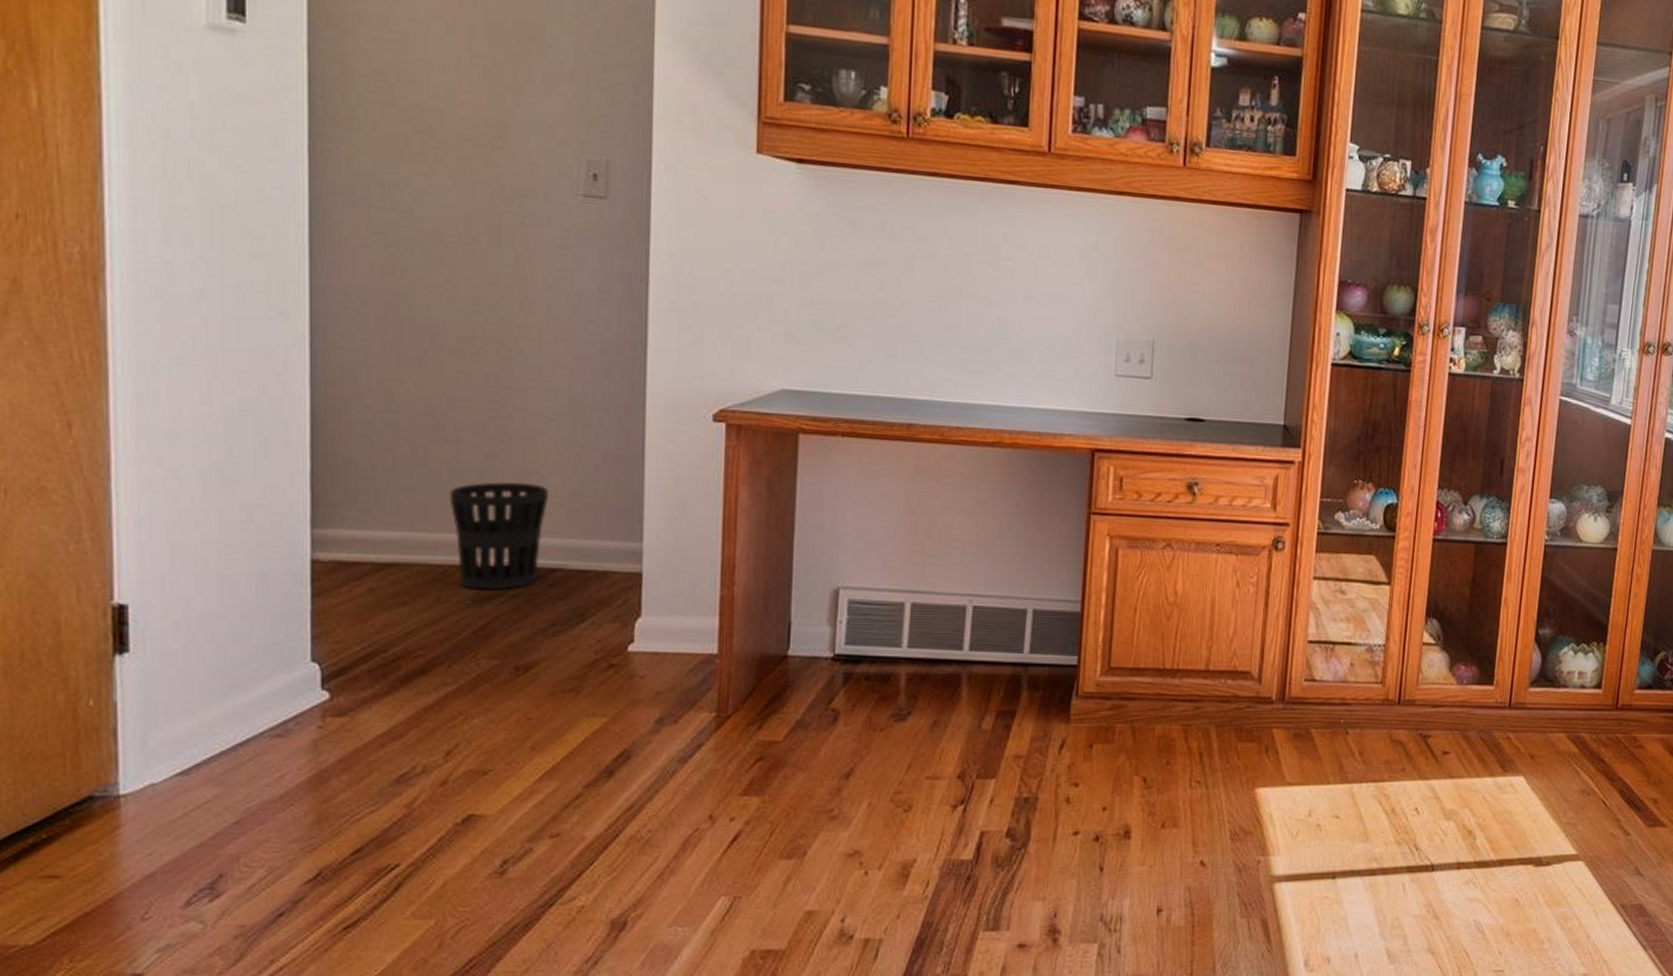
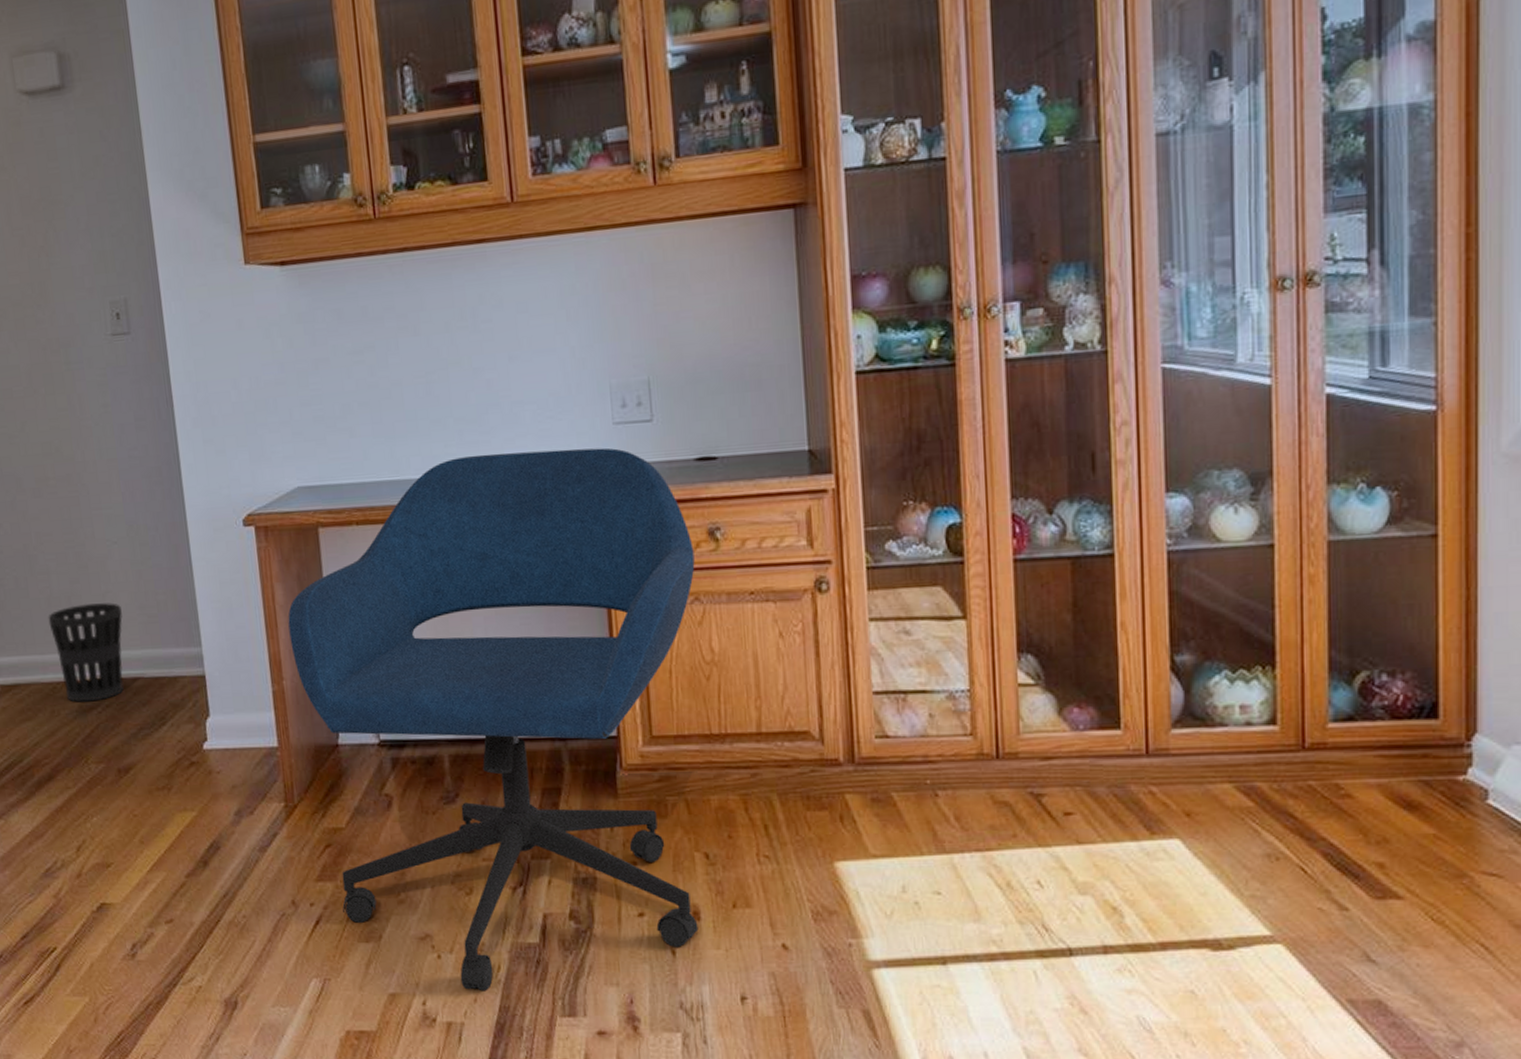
office chair: none [749,384,1173,908] -> present [287,447,699,991]

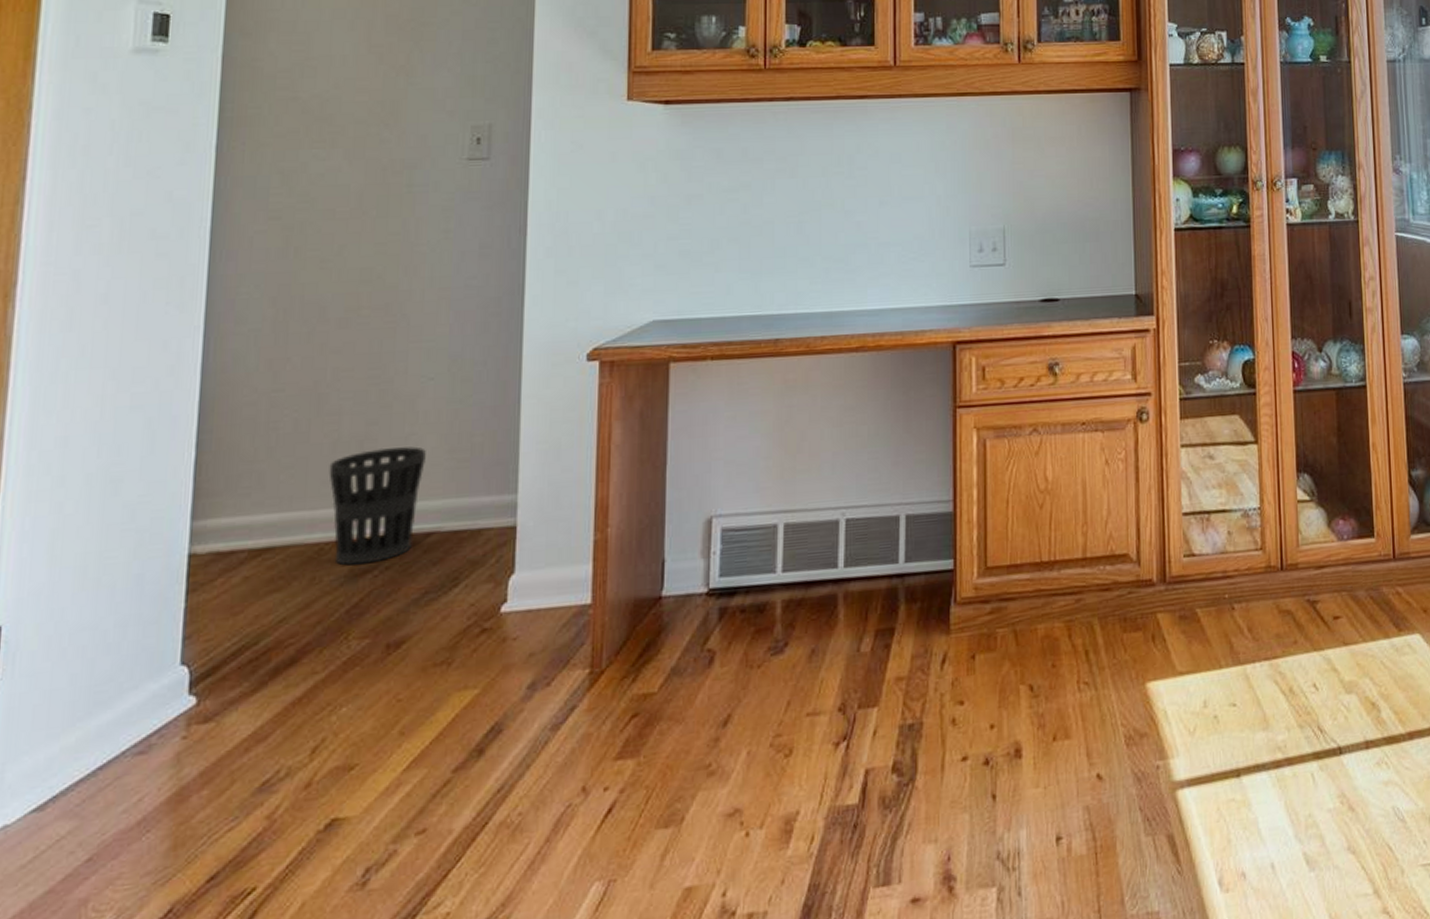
office chair: present [287,447,699,991] -> none [622,288,1035,870]

